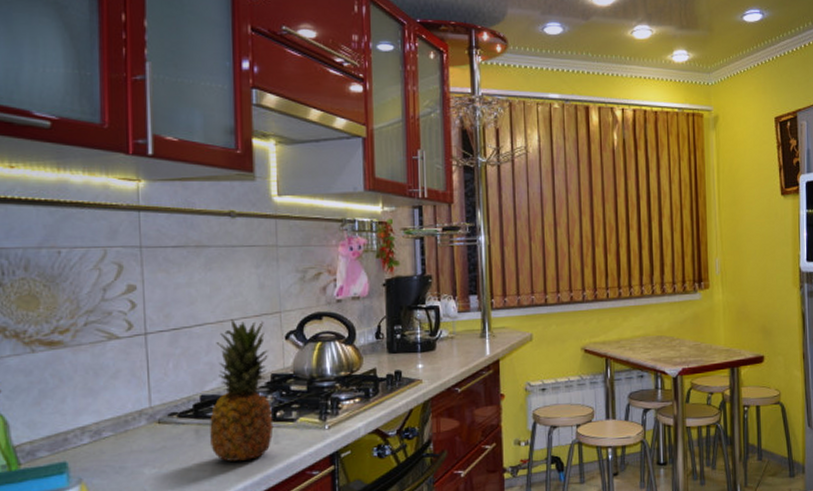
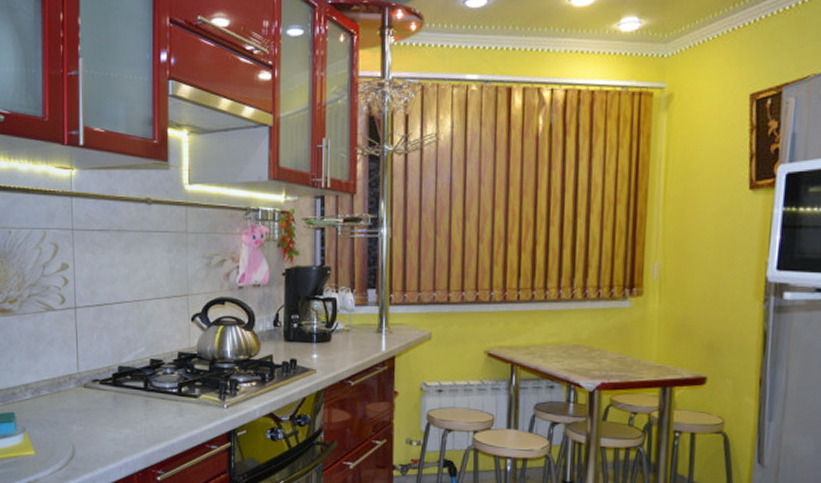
fruit: present [210,319,274,462] -> none [125,299,179,428]

